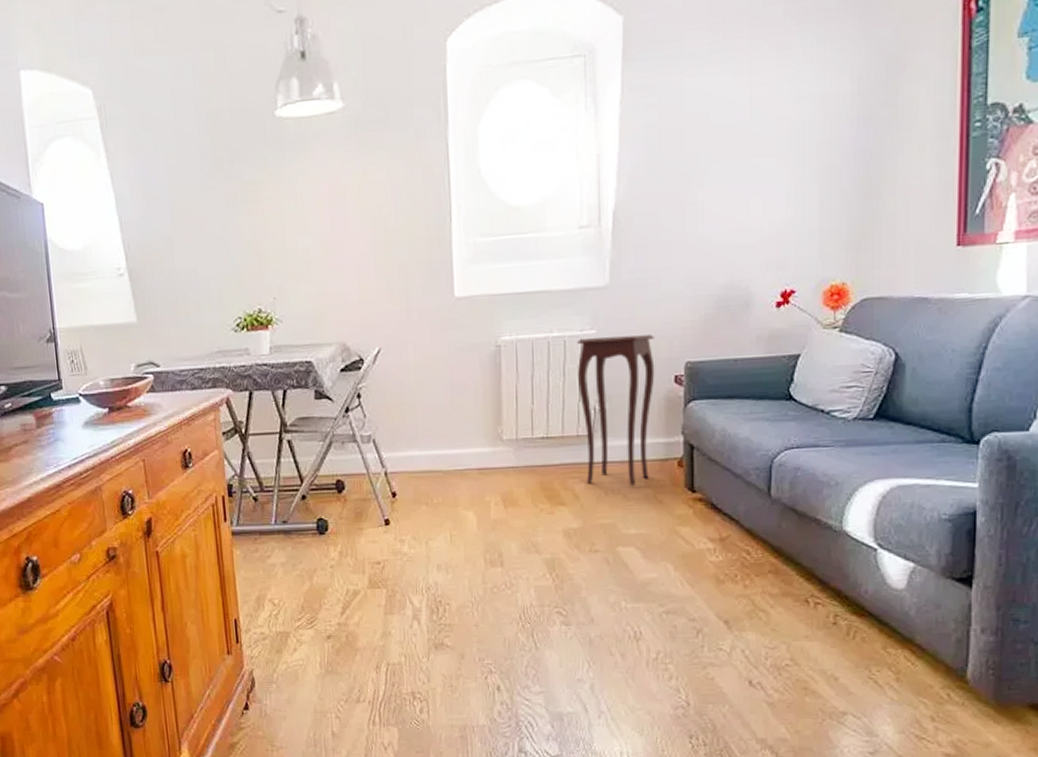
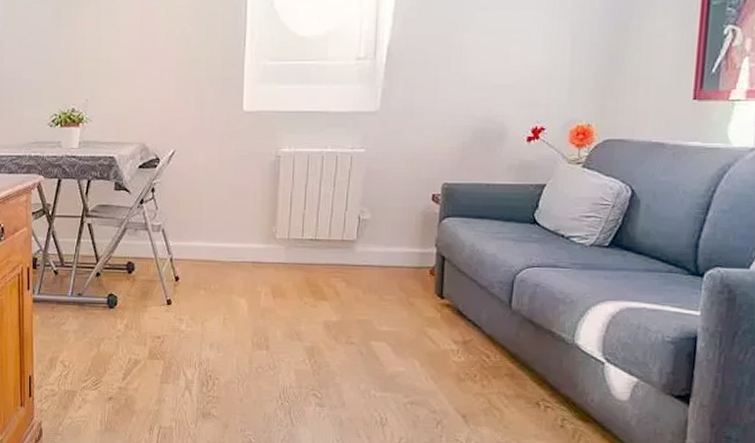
side table: present [577,334,655,486] -> none [346,155,417,288]

